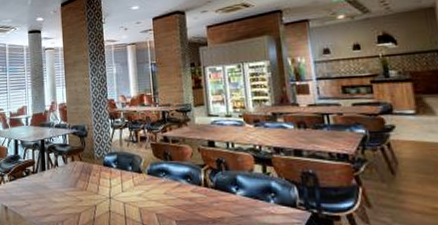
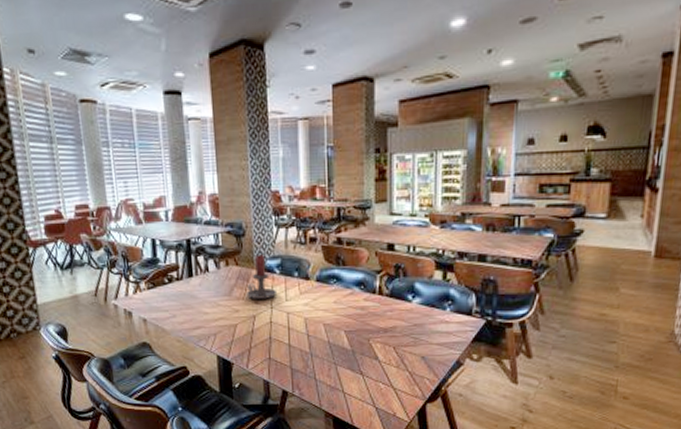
candle holder: none [89,150,115,190] -> present [247,253,278,299]

